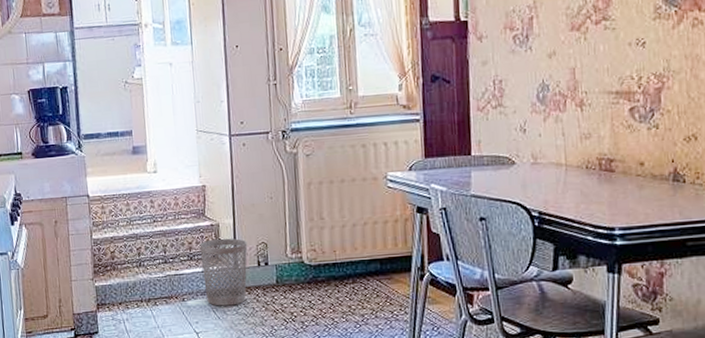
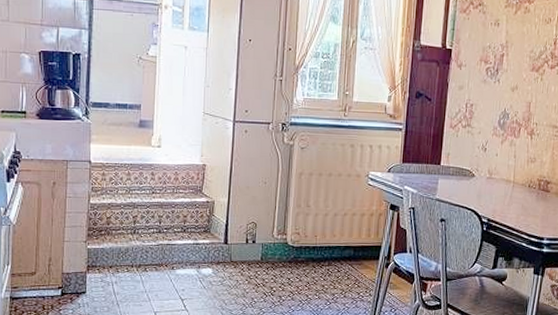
wastebasket: present [199,238,248,306] -> none [193,215,239,277]

